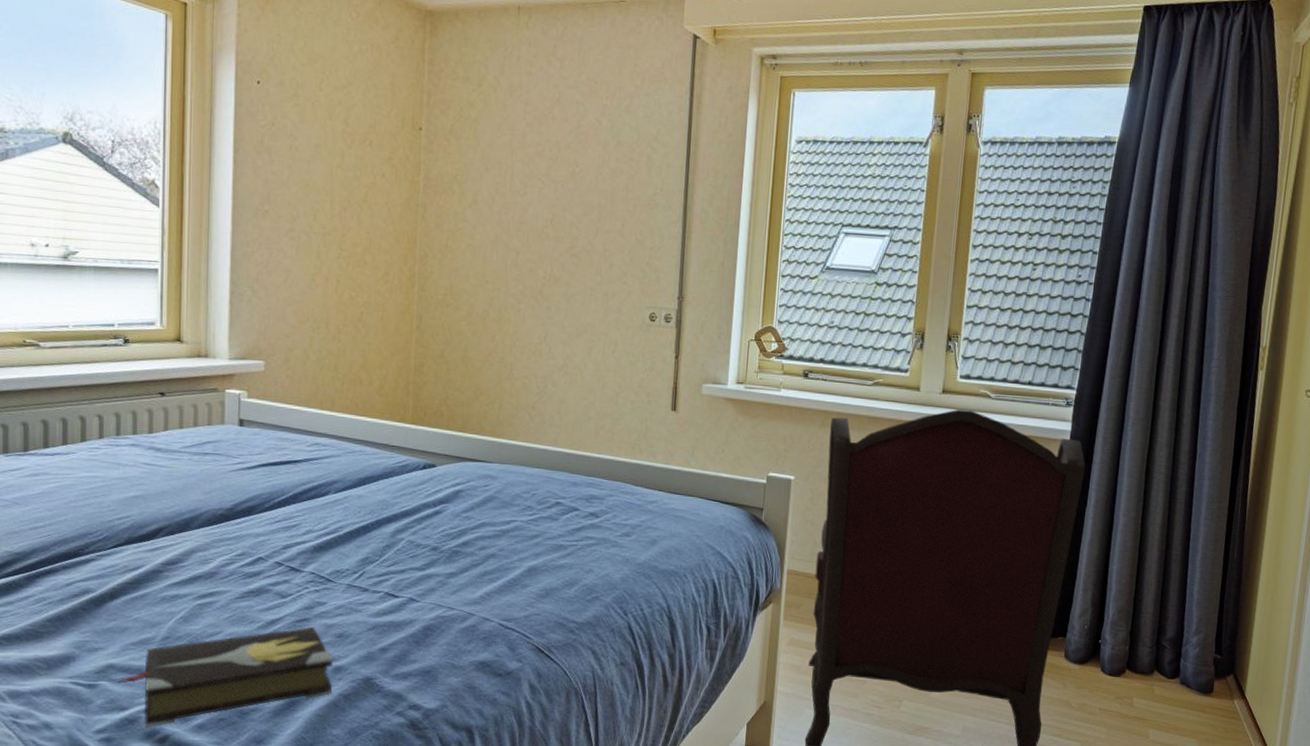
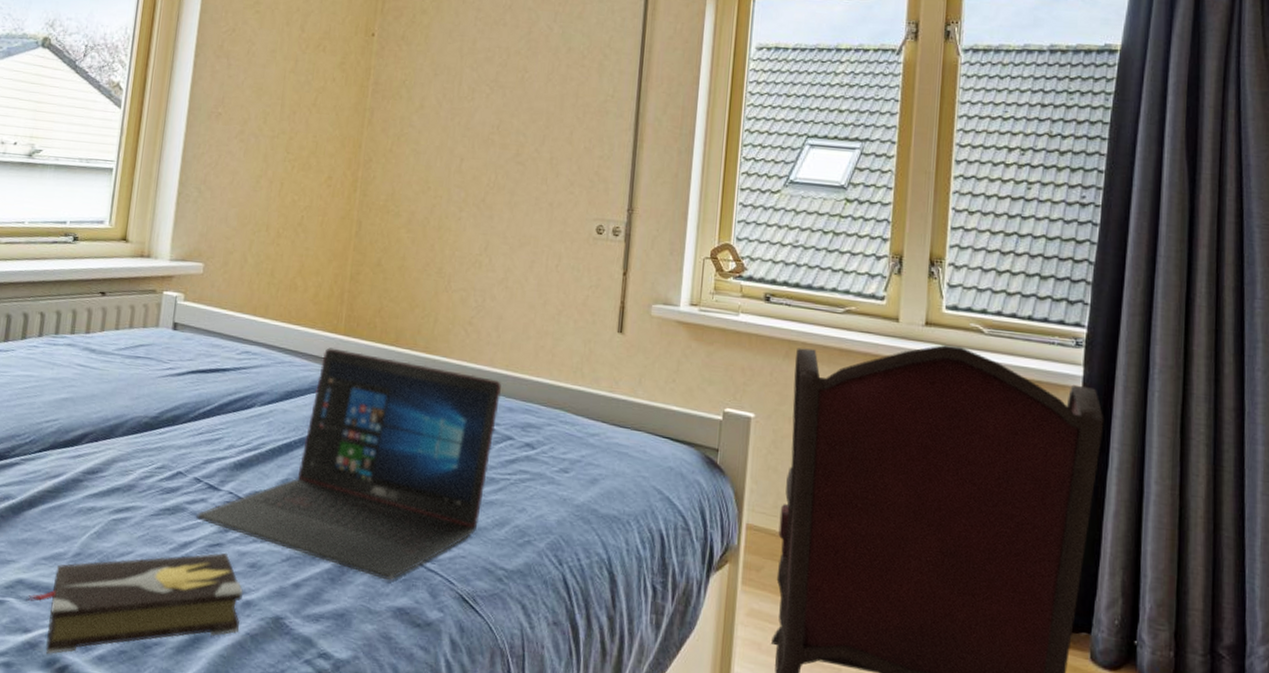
laptop: none [281,436,566,638] -> present [196,347,502,580]

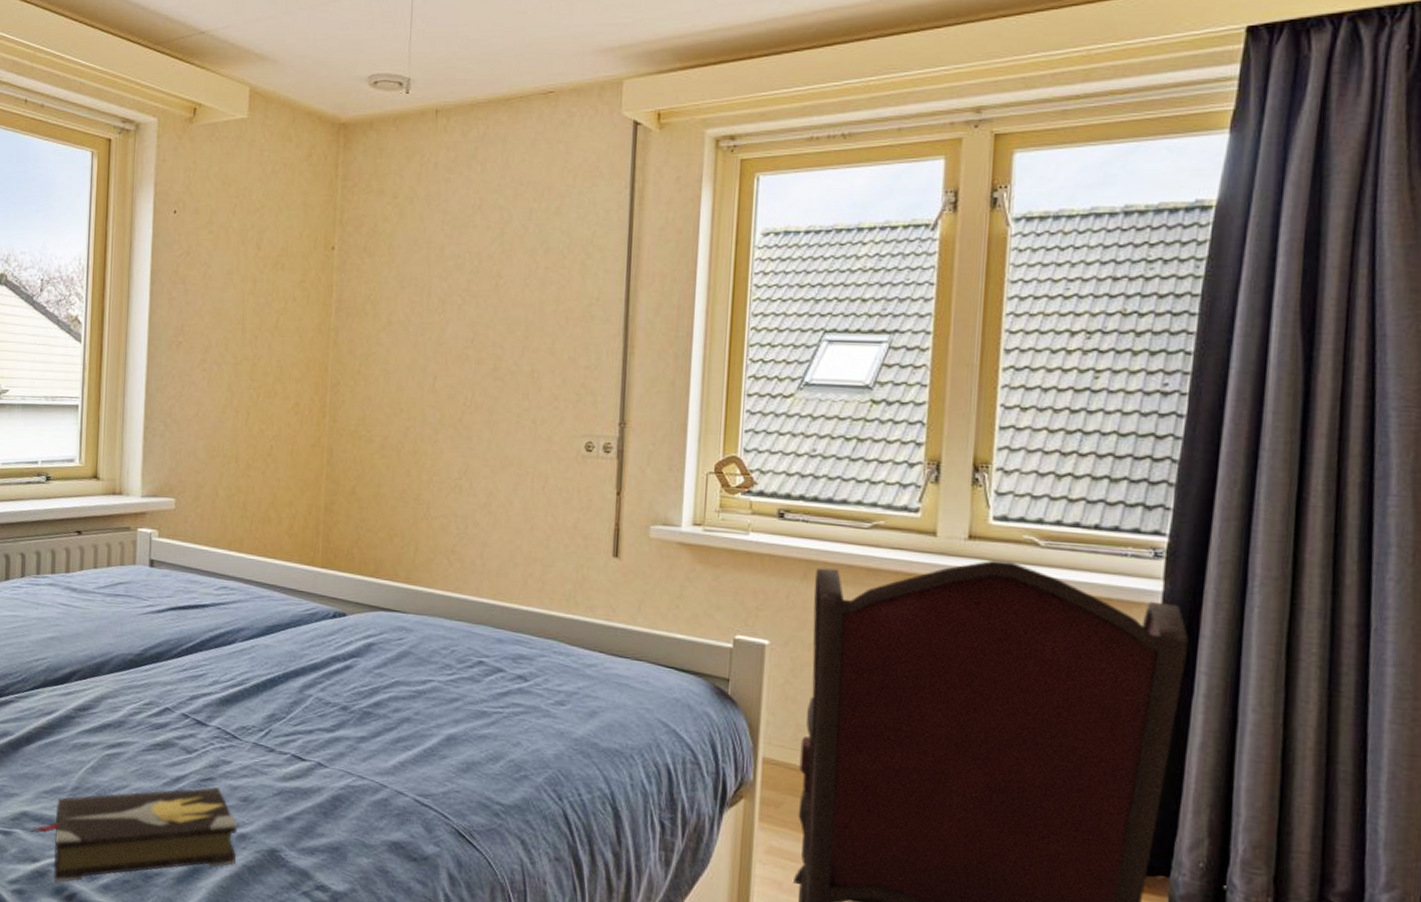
laptop: present [196,347,502,580] -> none [187,581,490,814]

